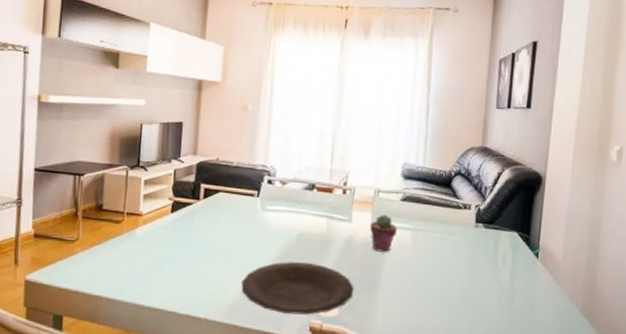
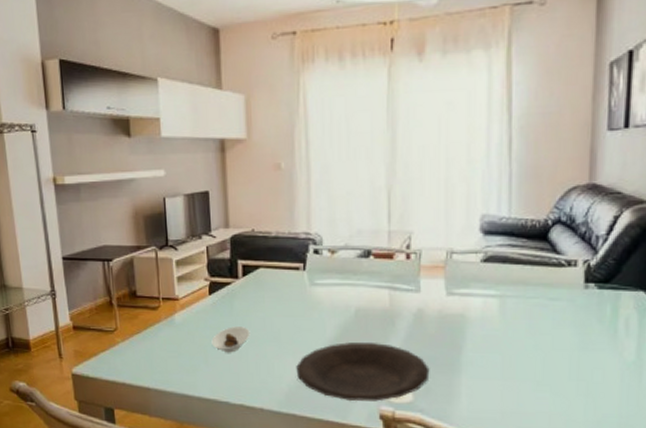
saucer: none [167,242,204,267] -> present [211,326,251,353]
potted succulent: present [370,214,398,252] -> none [444,280,480,325]

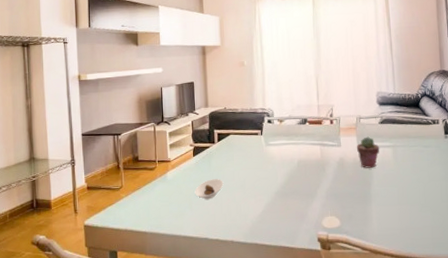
plate: present [296,342,430,401] -> none [257,184,351,229]
potted succulent: none [444,280,480,325] -> present [357,136,380,168]

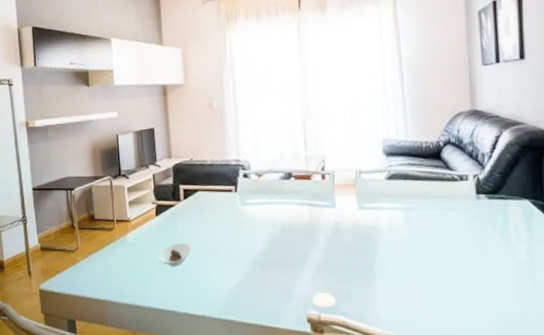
potted succulent: present [357,136,380,168] -> none [356,196,387,235]

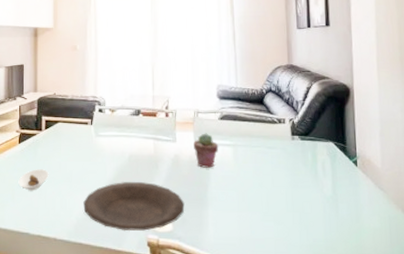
plate: none [232,253,349,306] -> present [83,182,185,231]
potted succulent: none [356,196,387,235] -> present [194,133,219,168]

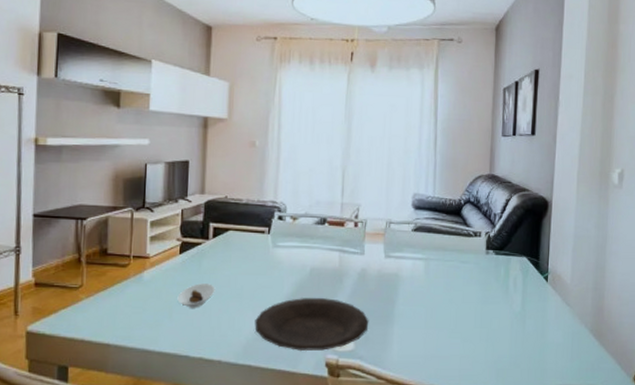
potted succulent: present [194,133,219,168] -> none [383,245,410,283]

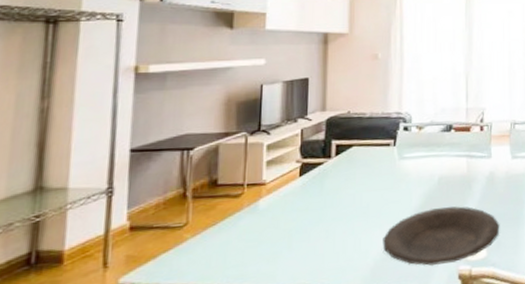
saucer: present [177,283,215,308] -> none [297,205,339,234]

